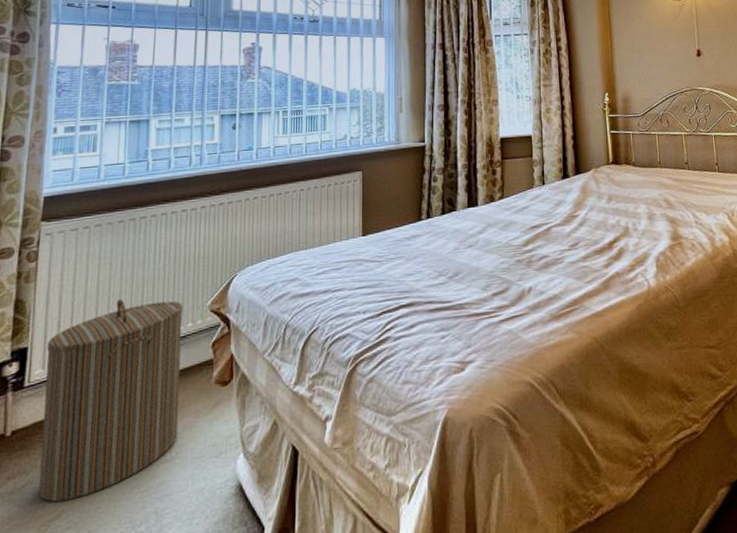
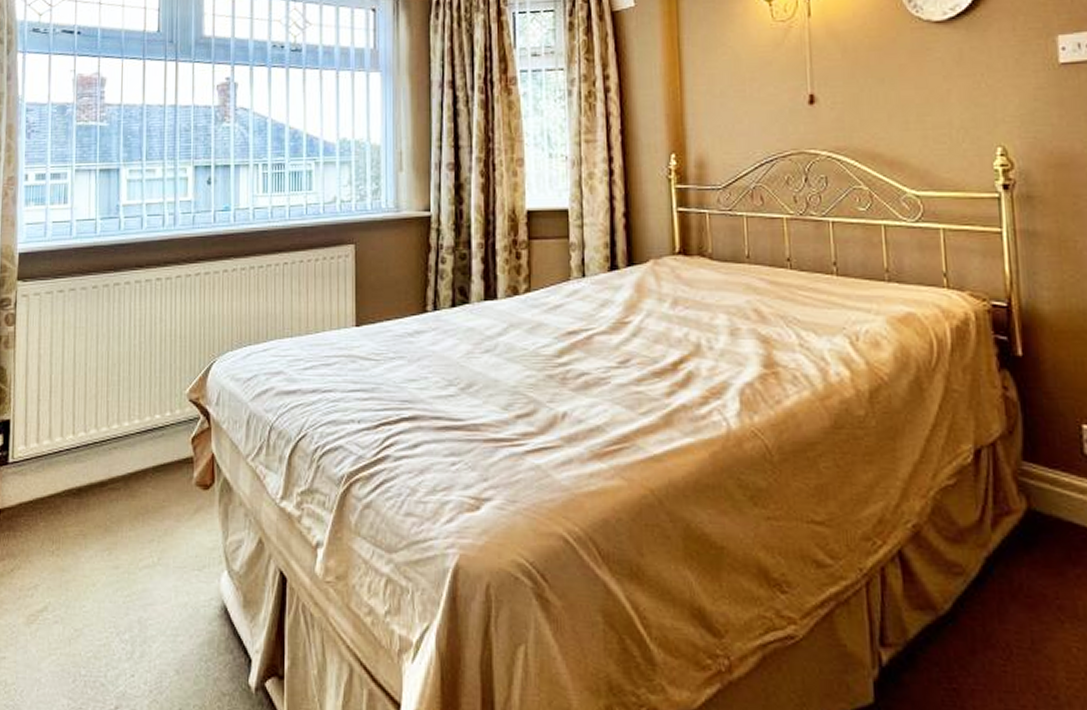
laundry hamper: present [38,298,183,502] -> none [26,375,161,593]

